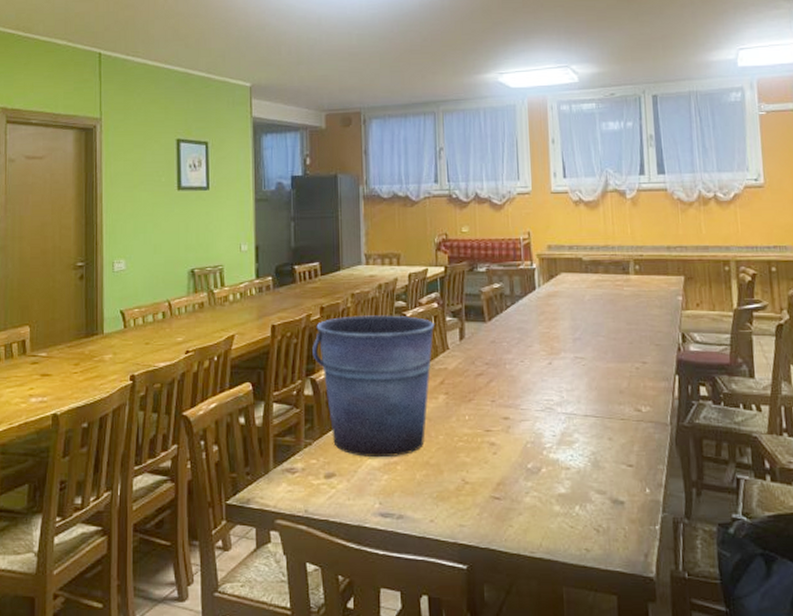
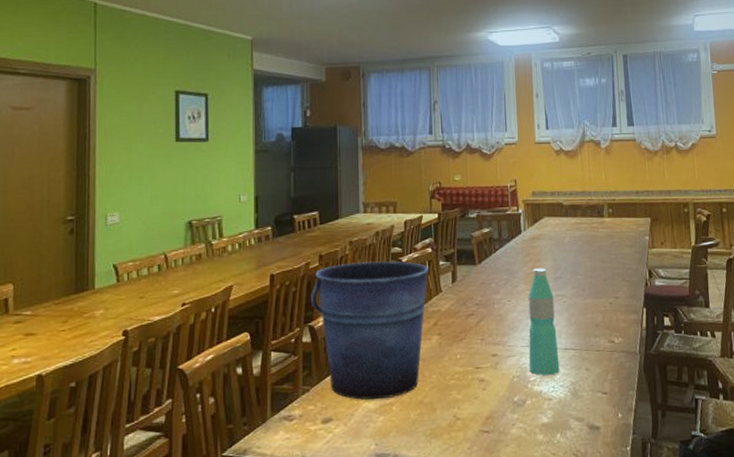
water bottle: none [543,327,579,442] -> present [528,268,560,375]

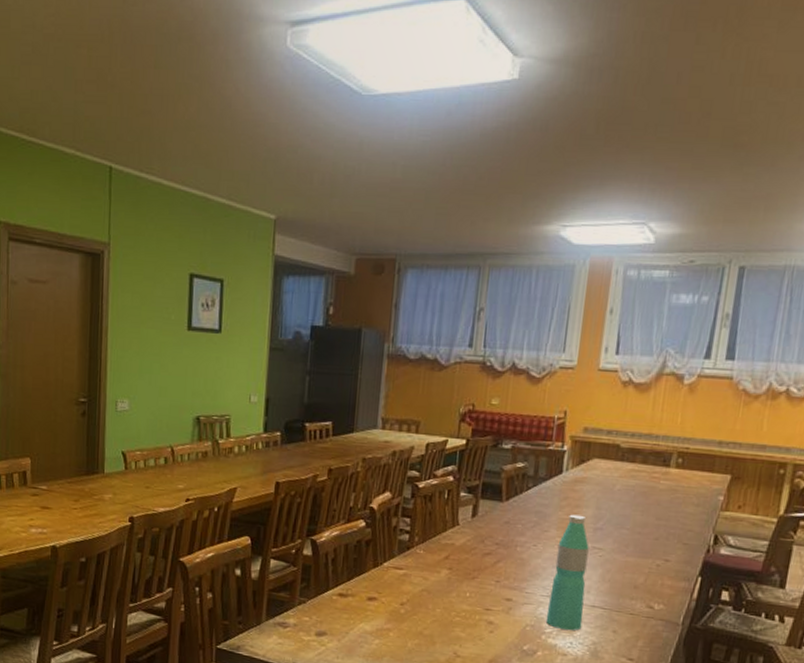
bucket: present [311,261,428,400] -> none [315,481,447,624]

